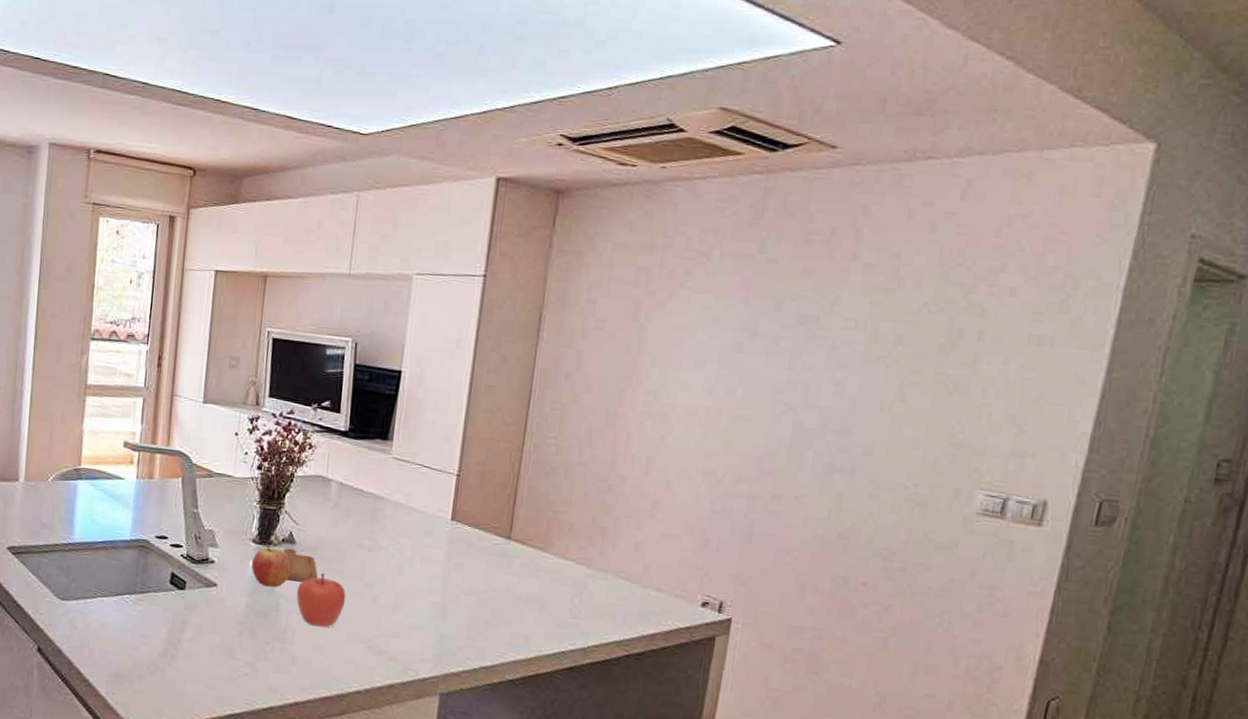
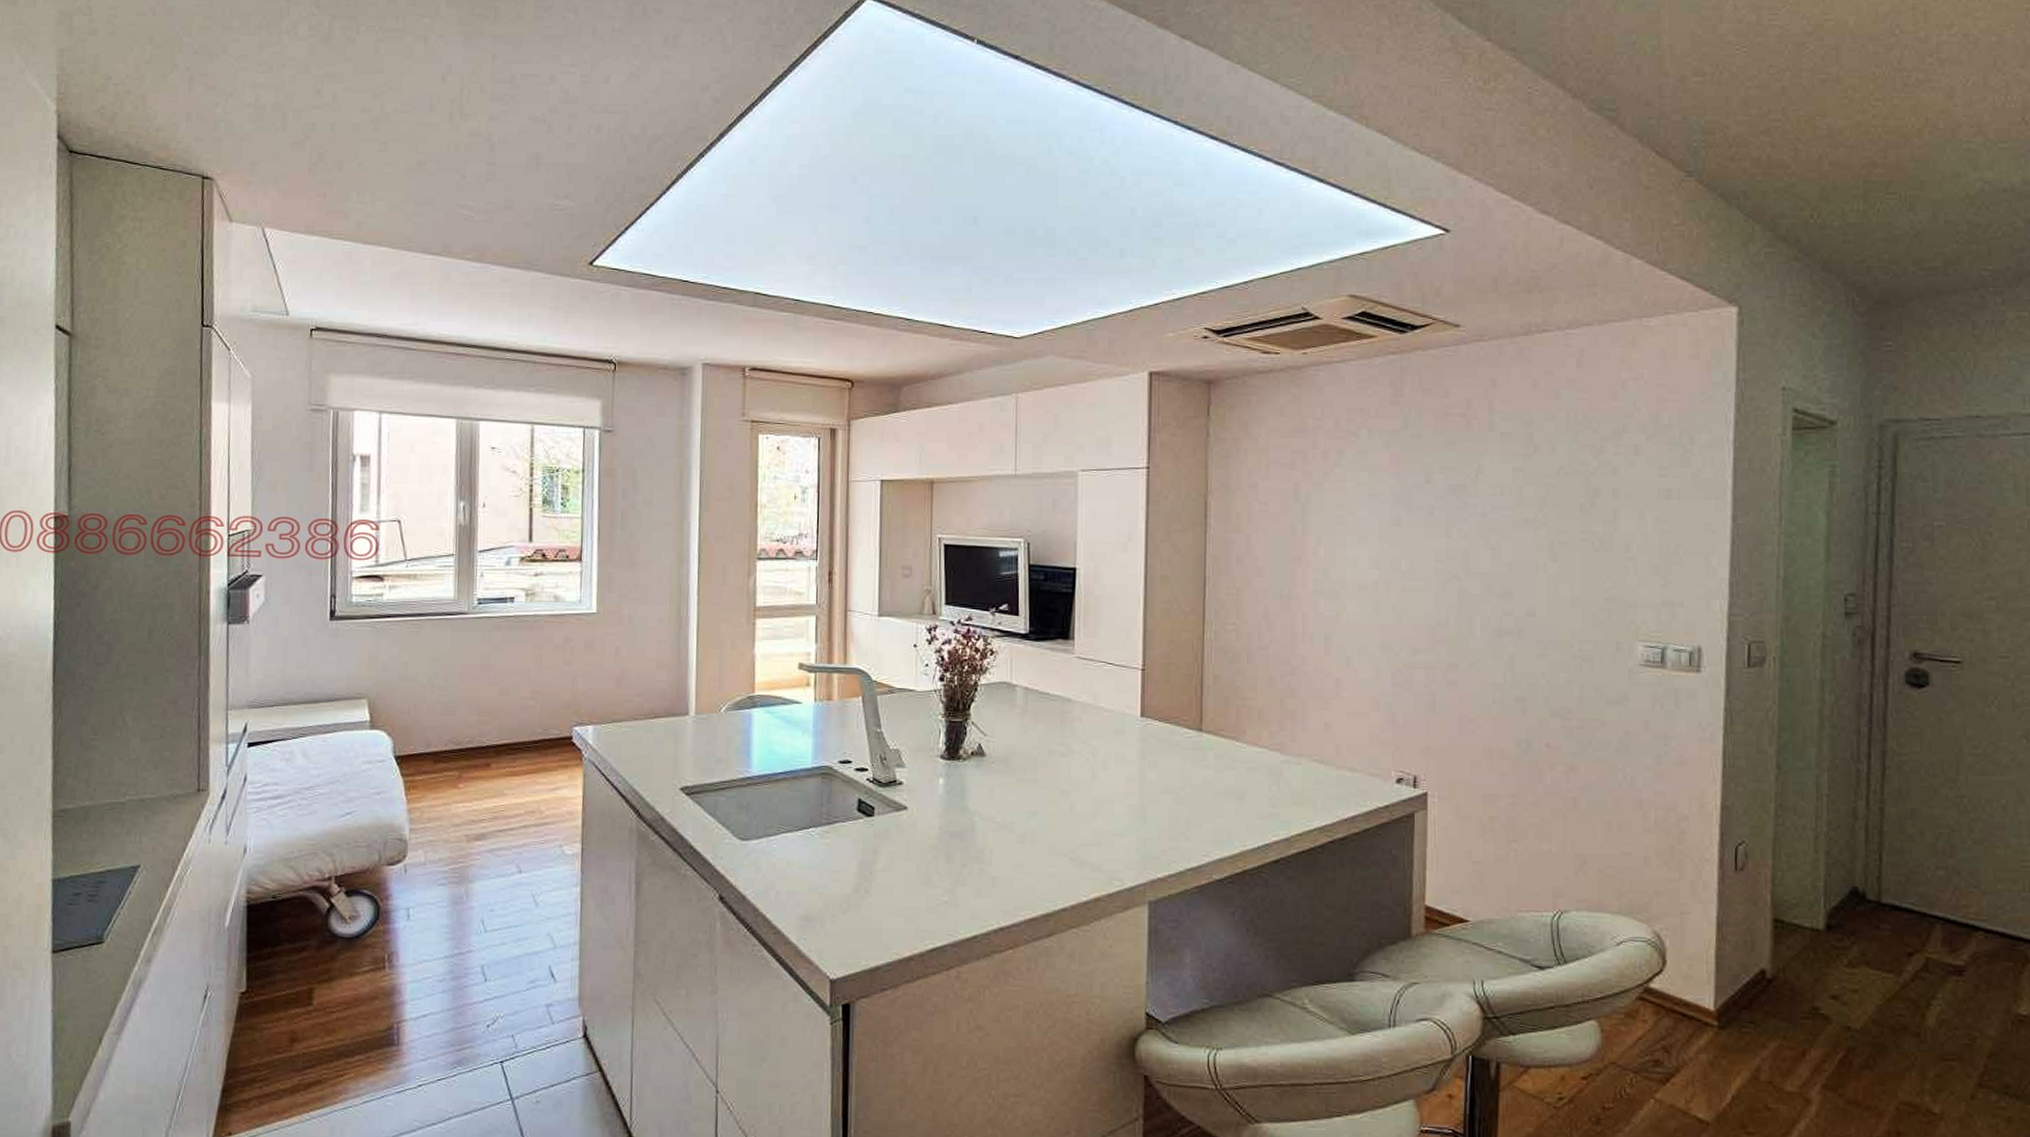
fruit: present [252,544,293,588] -> none [942,759,984,805]
chopping board: present [284,548,318,582] -> none [974,761,1011,796]
fruit: present [296,573,346,628] -> none [991,785,1042,843]

